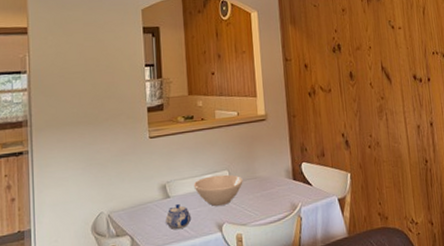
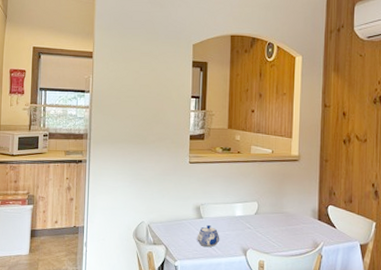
bowl: present [193,174,243,206] -> none [224,205,270,233]

